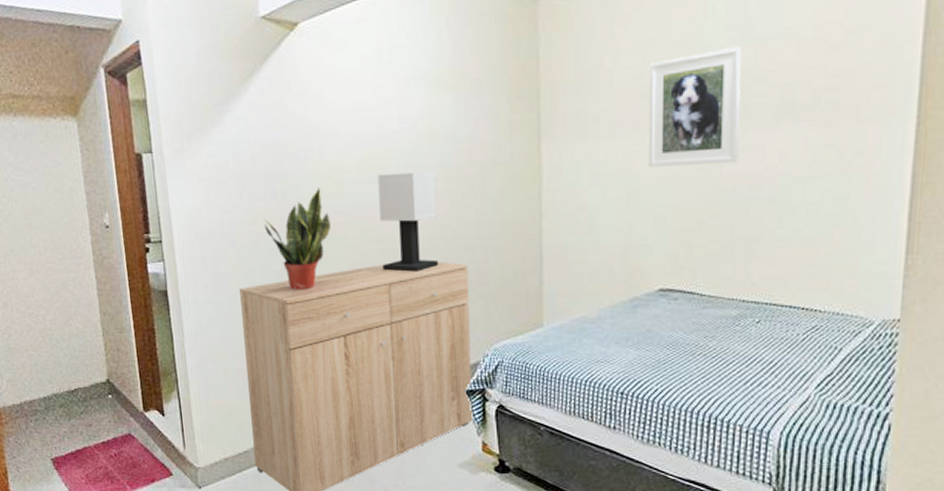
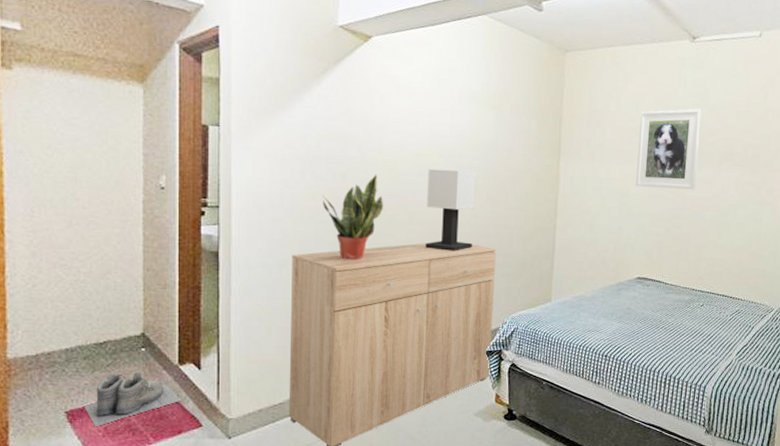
boots: none [66,419,151,475] -> present [84,371,181,427]

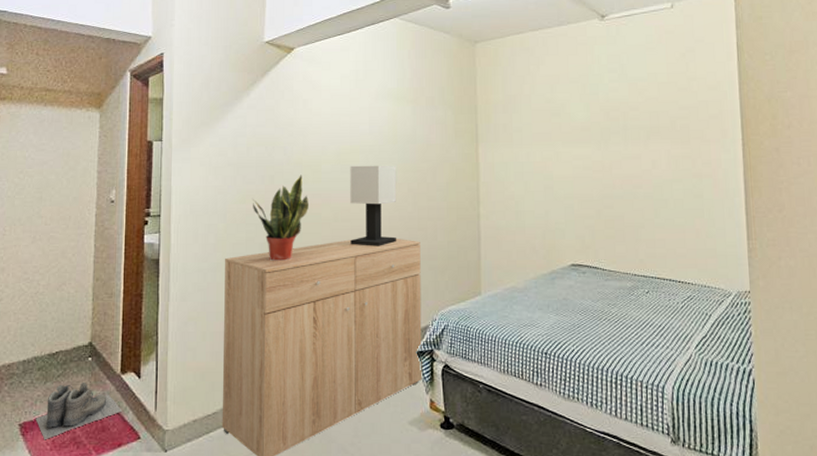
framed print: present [636,108,701,190] -> none [556,84,623,168]

